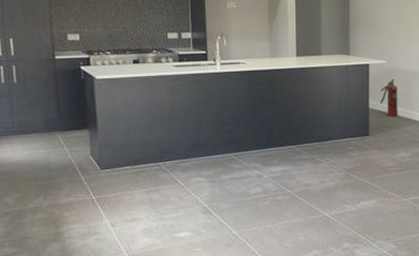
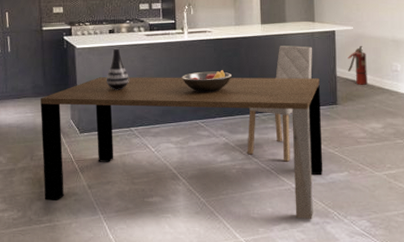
dining table: none [54,110,354,245] -> present [40,77,323,219]
vase: none [130,79,156,124] -> present [106,48,129,90]
fruit bowl: none [213,103,267,125] -> present [182,70,233,92]
dining chair: none [280,78,346,192] -> present [247,46,312,162]

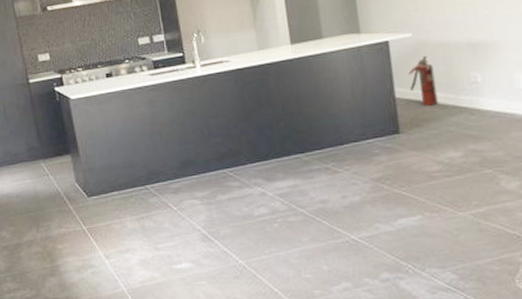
dining table: present [40,77,323,219] -> none [38,103,389,276]
vase: present [106,48,129,90] -> none [109,94,137,144]
fruit bowl: present [182,70,233,92] -> none [199,106,262,136]
dining chair: present [247,46,312,162] -> none [287,65,363,209]

